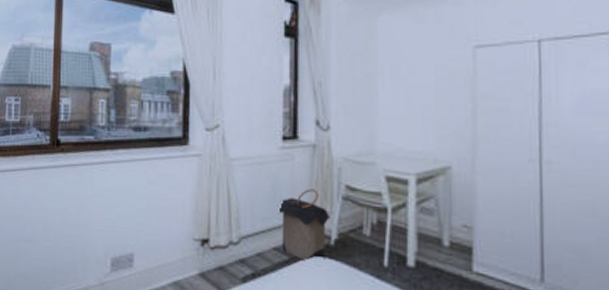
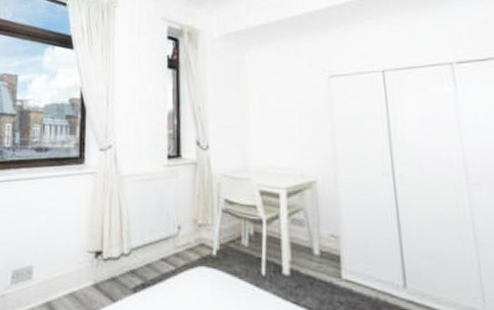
laundry hamper: present [277,189,331,262] -> none [163,203,213,272]

